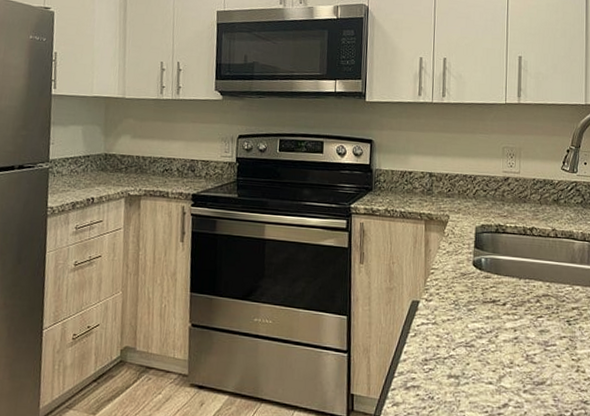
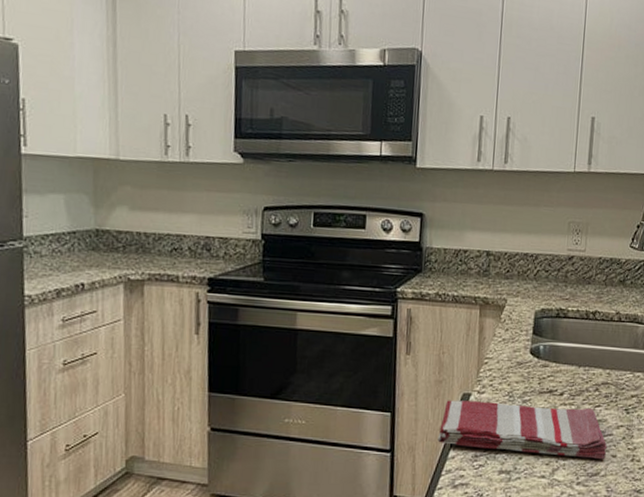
dish towel: none [390,306,552,370] -> present [438,400,607,460]

